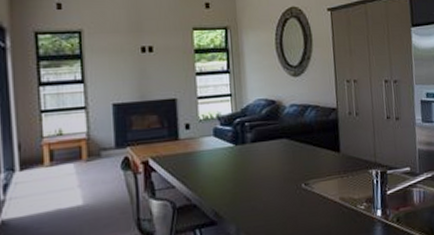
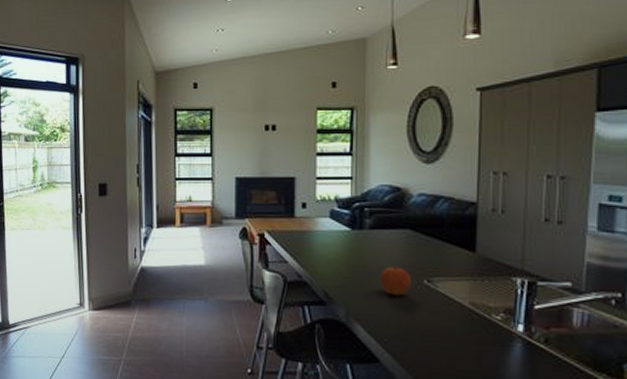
fruit: none [264,175,291,204] -> present [380,266,411,296]

